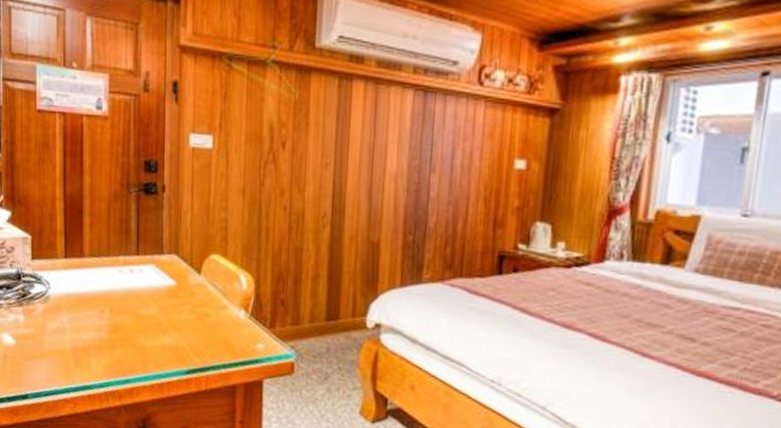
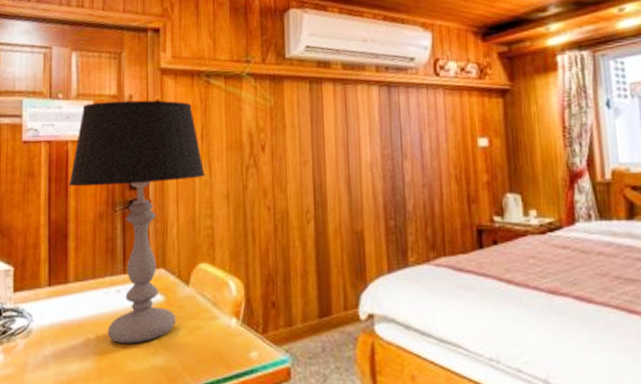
table lamp: none [83,76,222,322] -> present [68,100,206,344]

